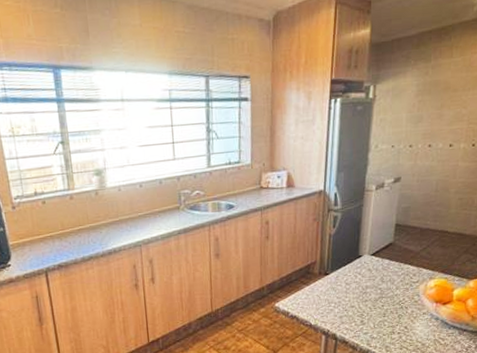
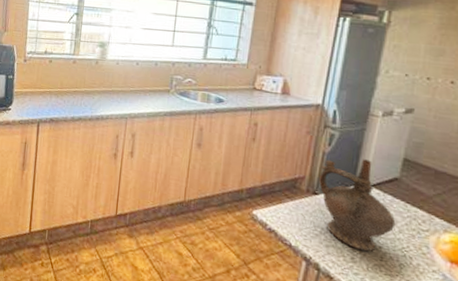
ceremonial vessel: none [328,232,393,313] -> present [319,159,396,252]

